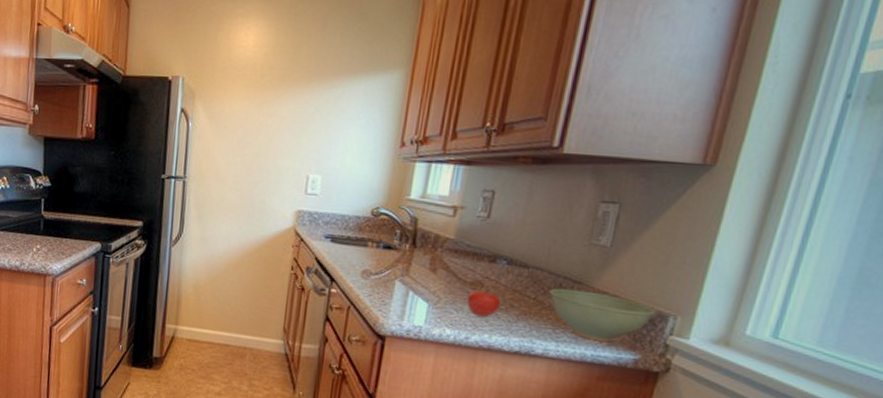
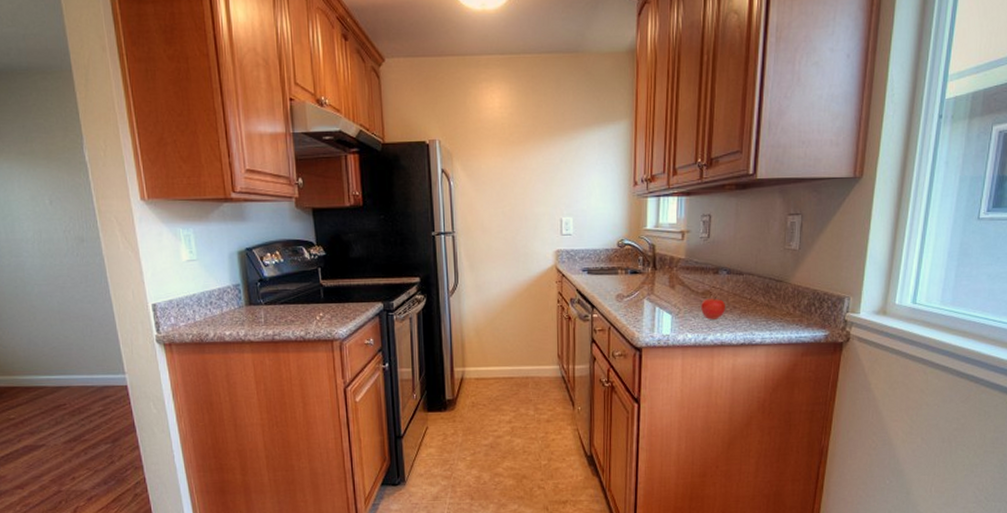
bowl: present [549,287,656,343] -> none [760,287,836,326]

